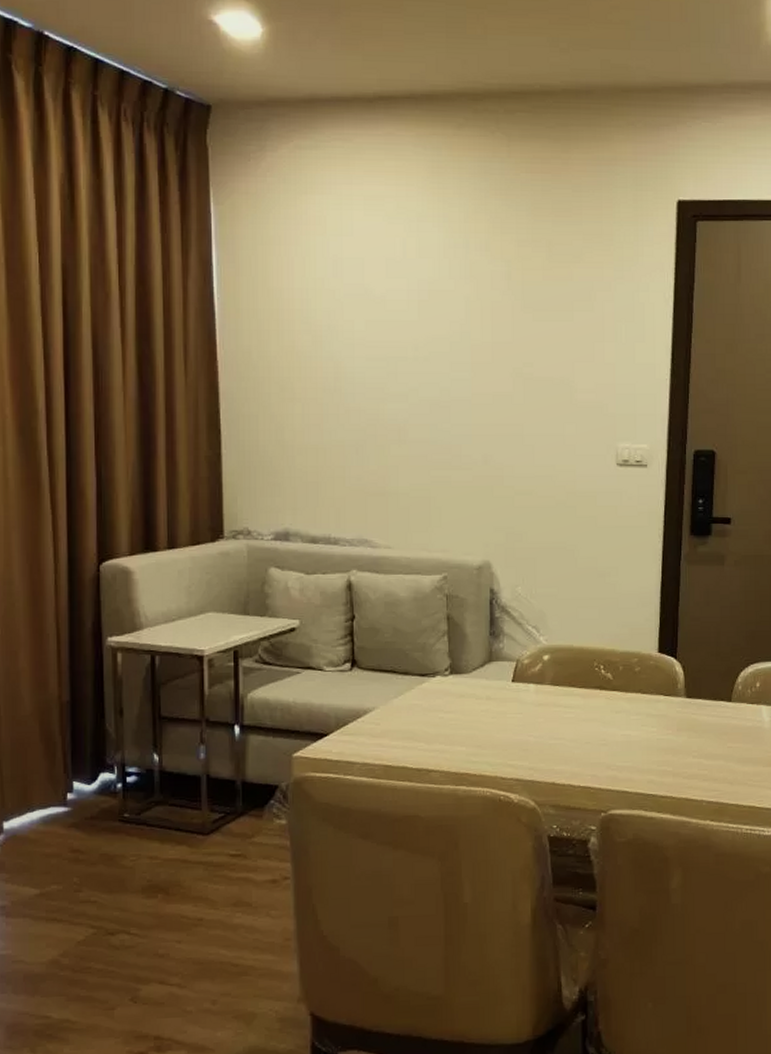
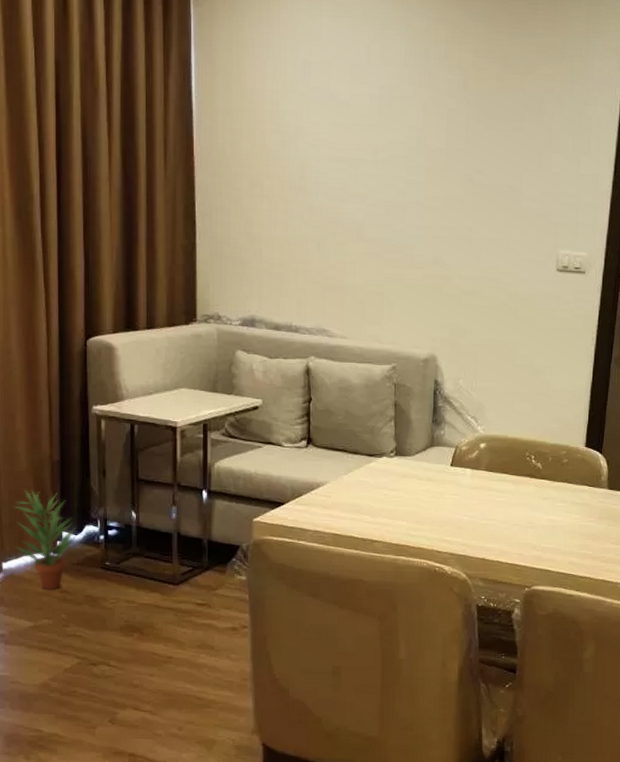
potted plant: none [15,736,90,851] -> present [12,490,77,591]

